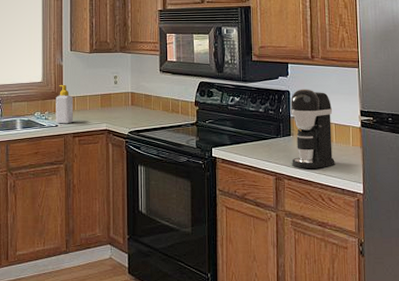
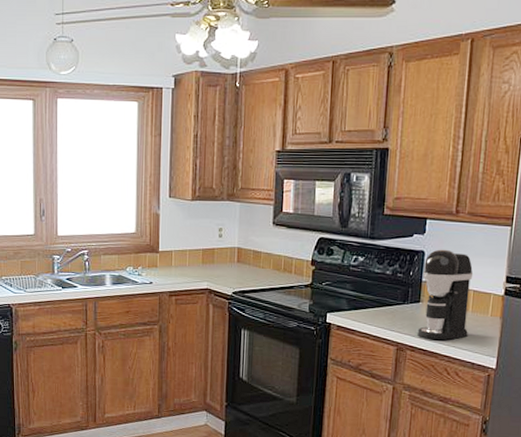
soap bottle: present [56,84,74,124] -> none [150,236,171,281]

